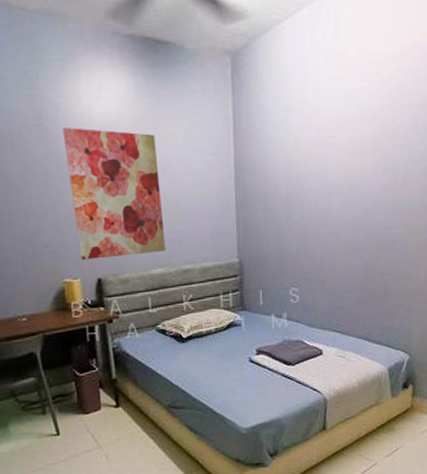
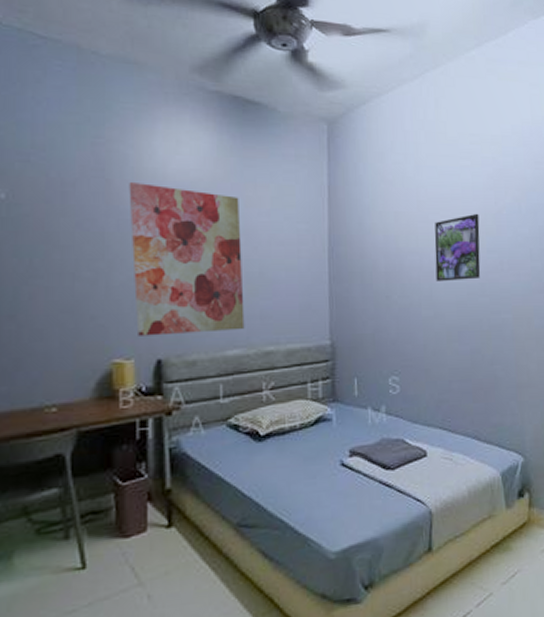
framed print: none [332,134,376,202] -> present [434,213,481,282]

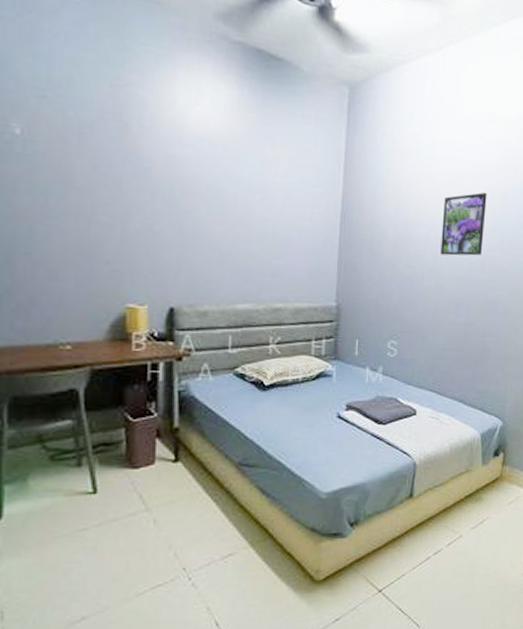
wall art: present [129,181,245,336] -> none [147,128,257,286]

